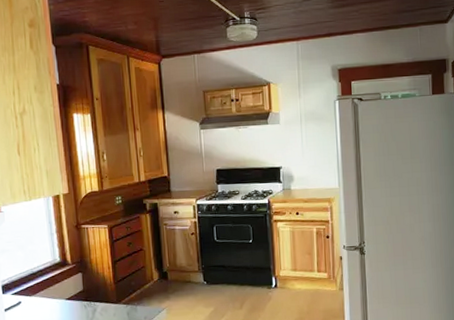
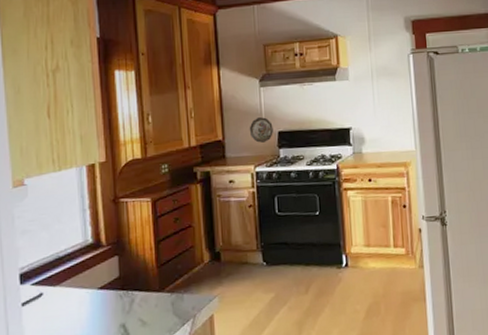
decorative plate: none [191,156,212,179] -> present [249,117,273,143]

